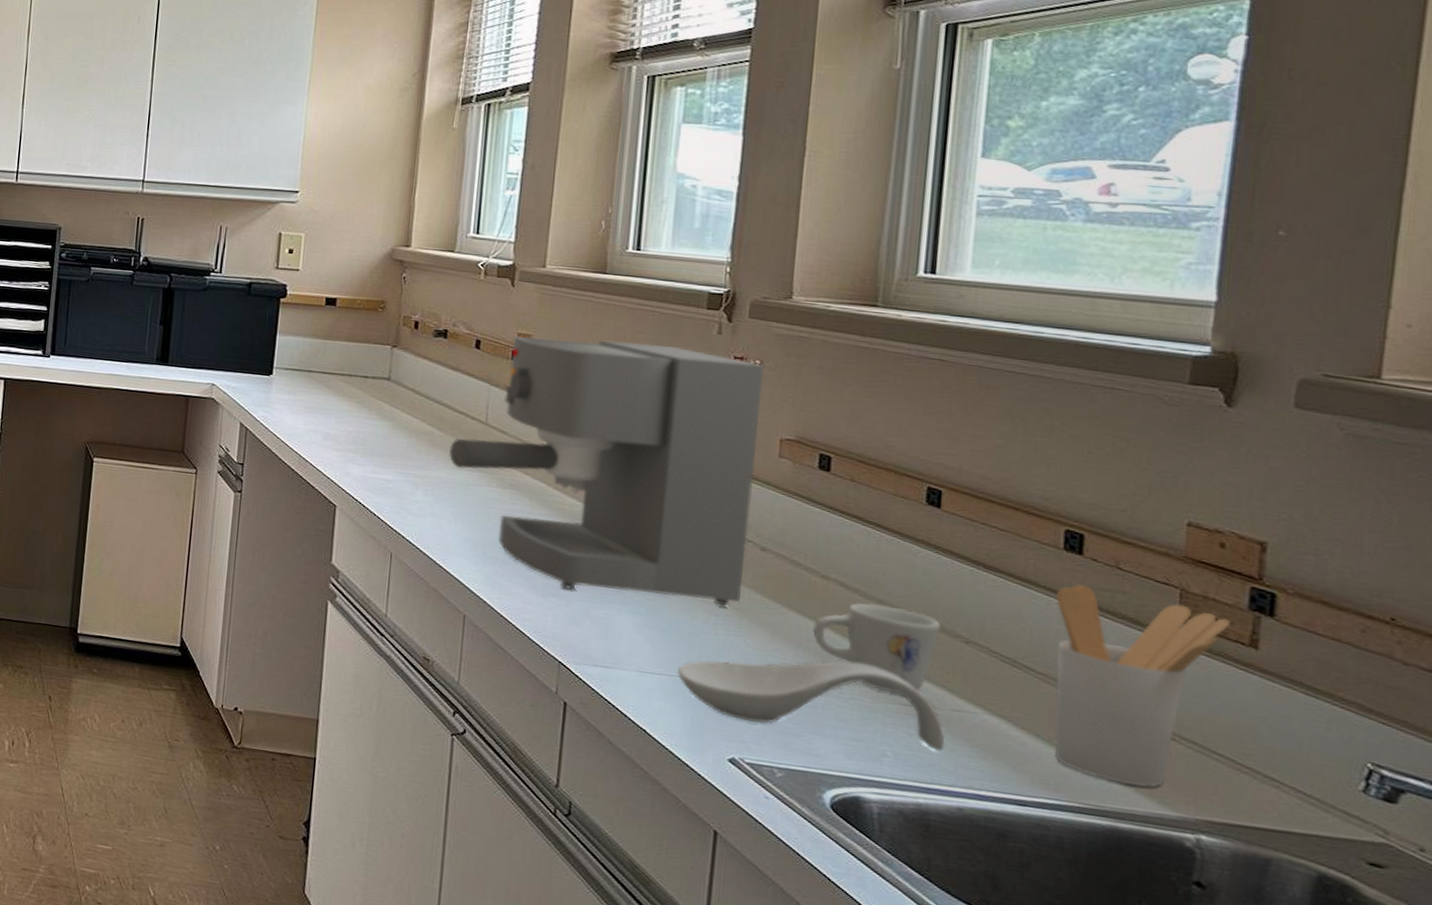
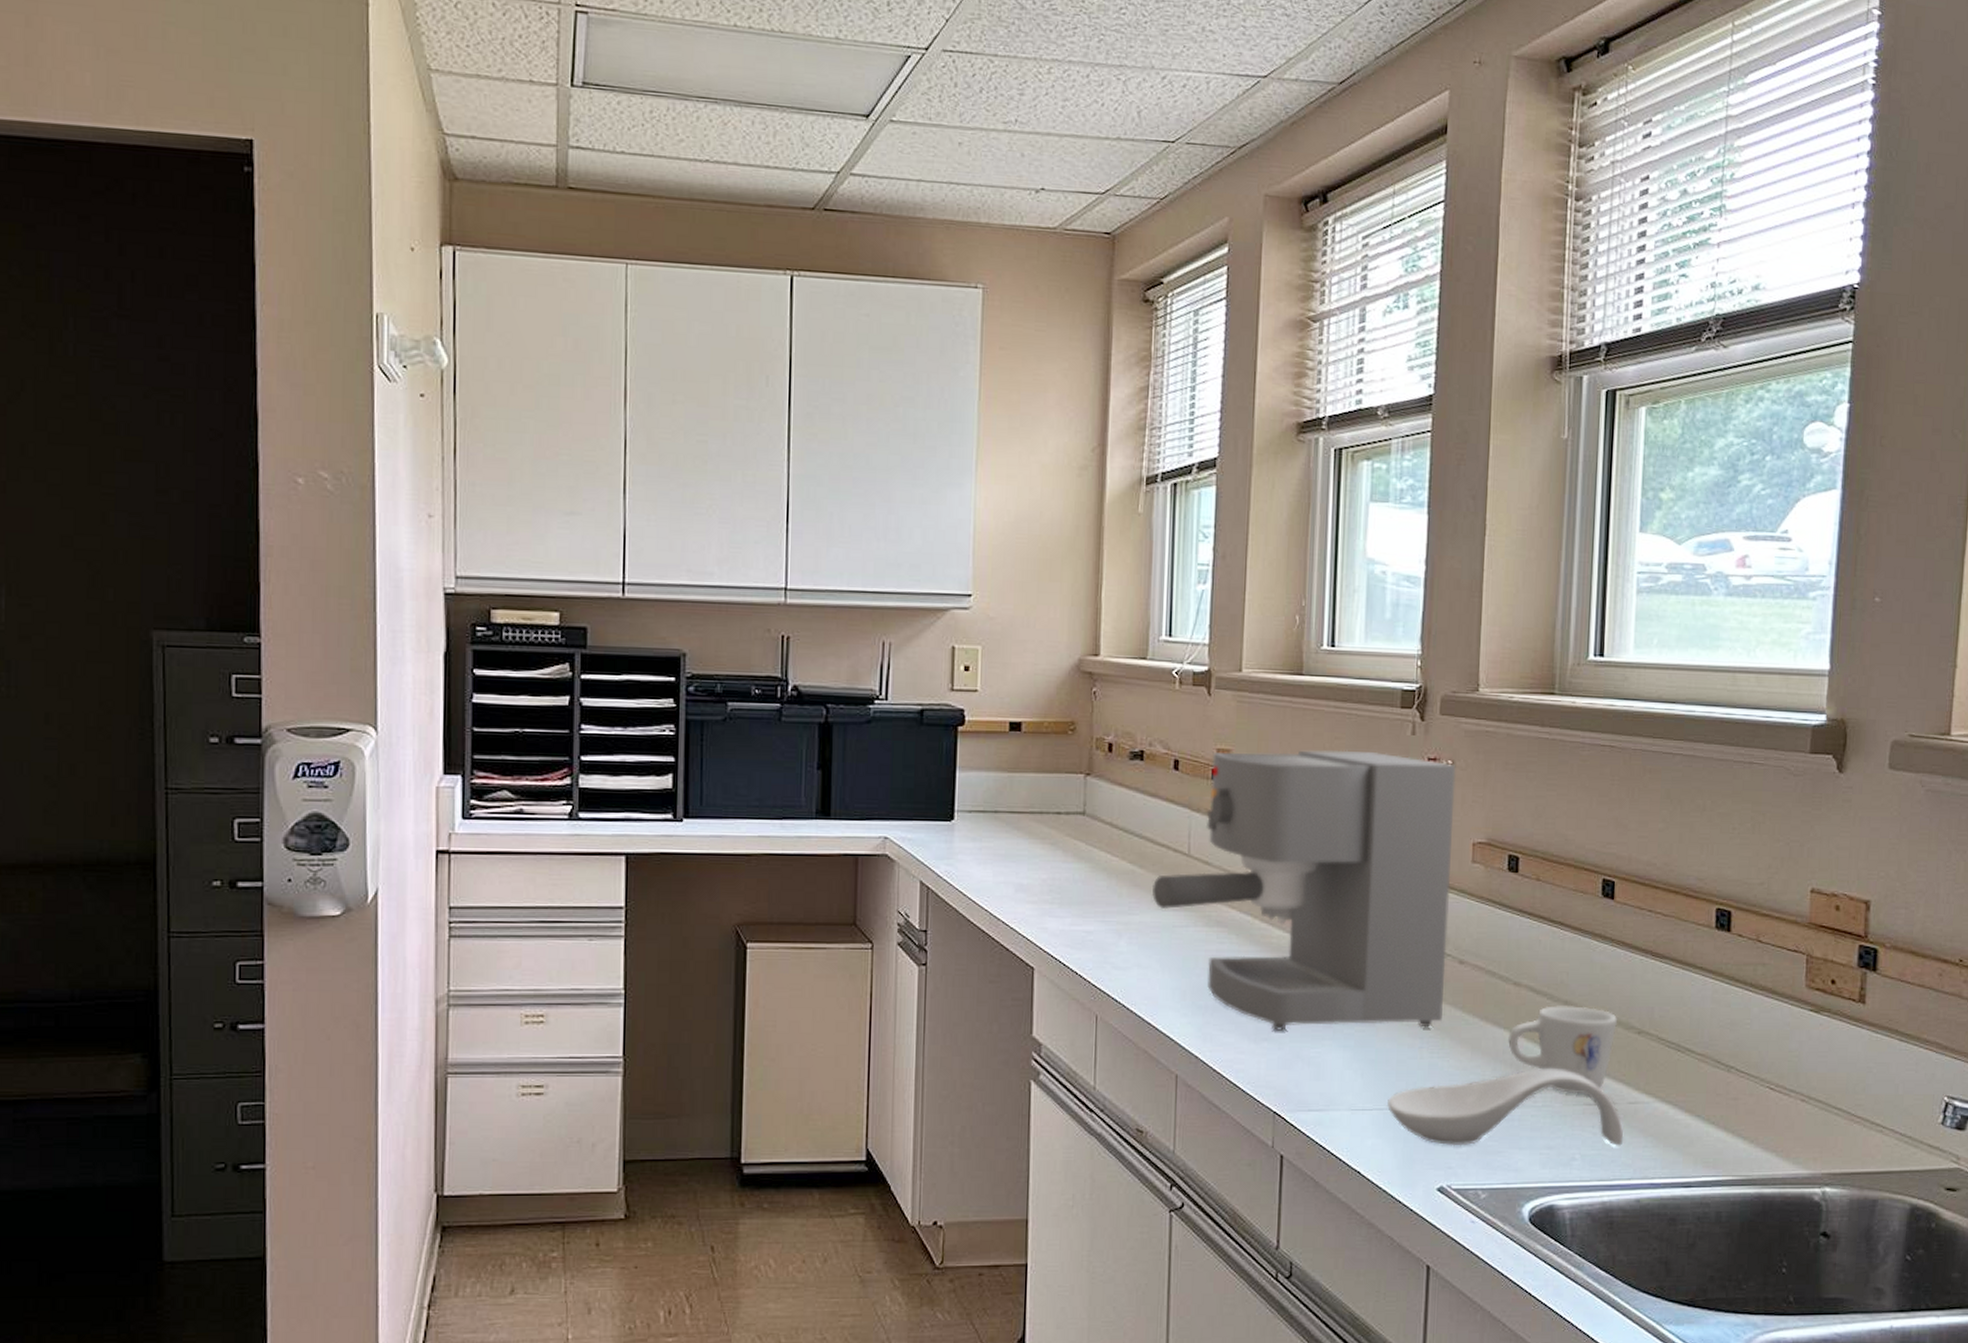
utensil holder: present [1054,584,1230,787] -> none [1711,962,1844,1151]

